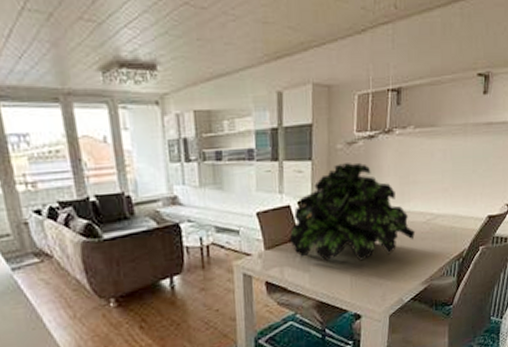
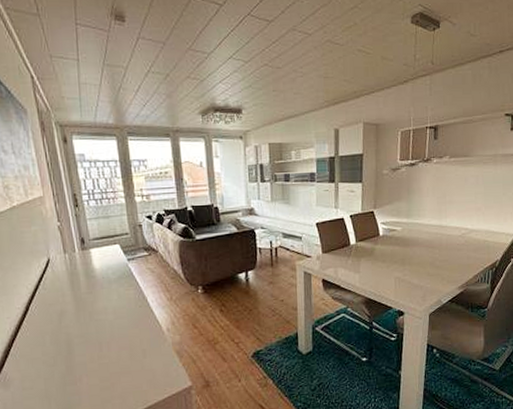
potted plant: present [289,162,416,261] -> none [342,185,452,266]

